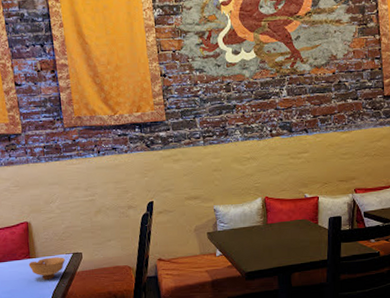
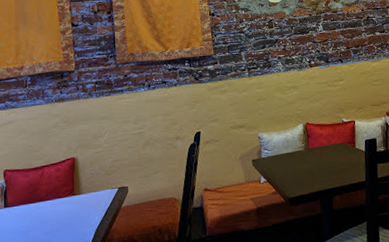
bowl: present [28,257,65,280] -> none [72,192,110,217]

